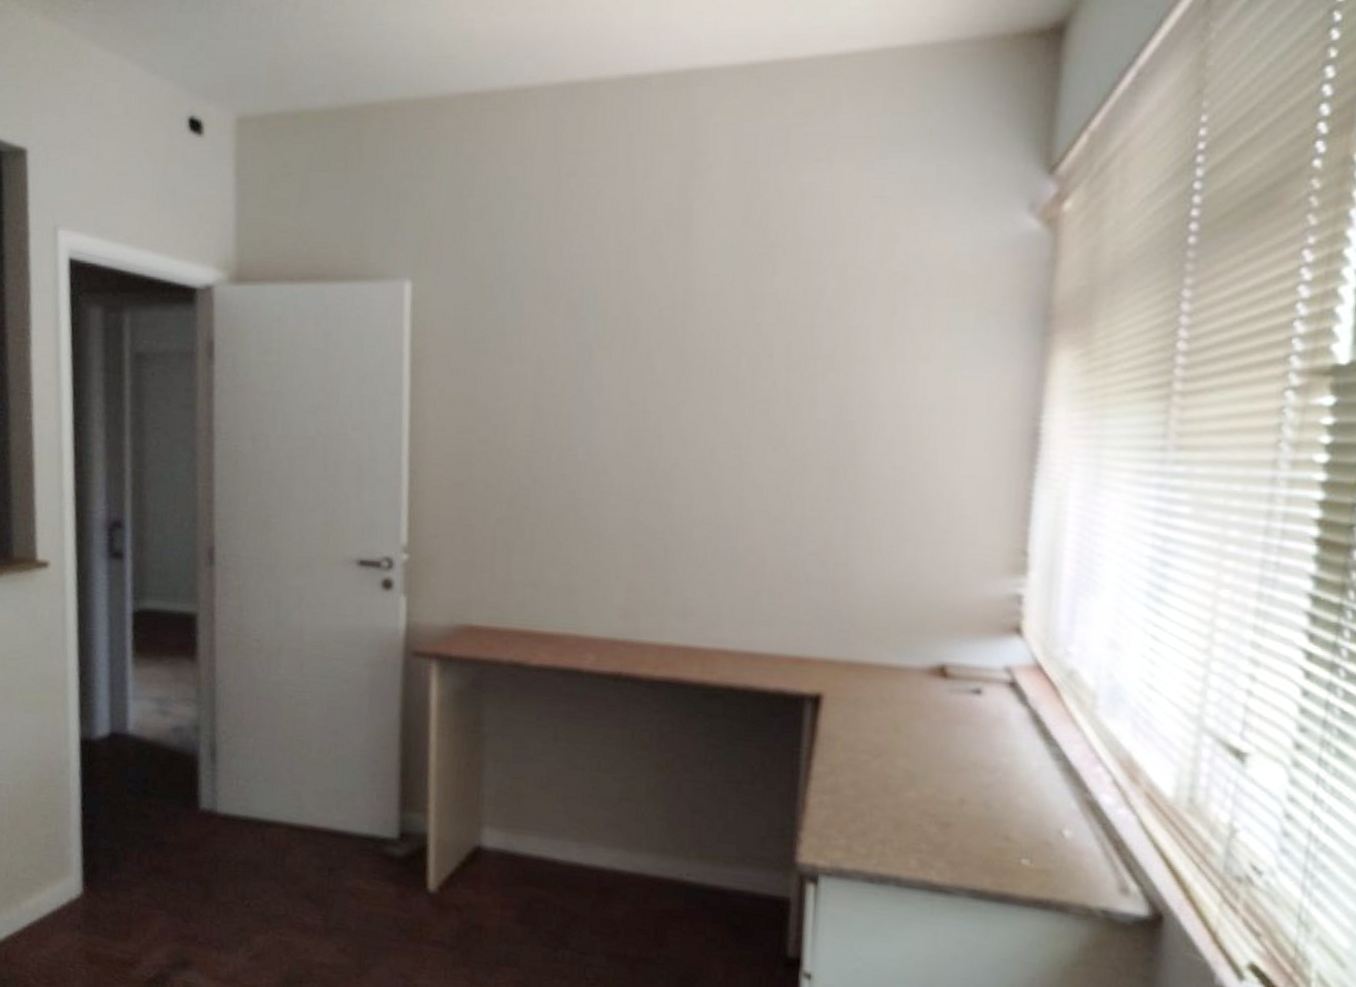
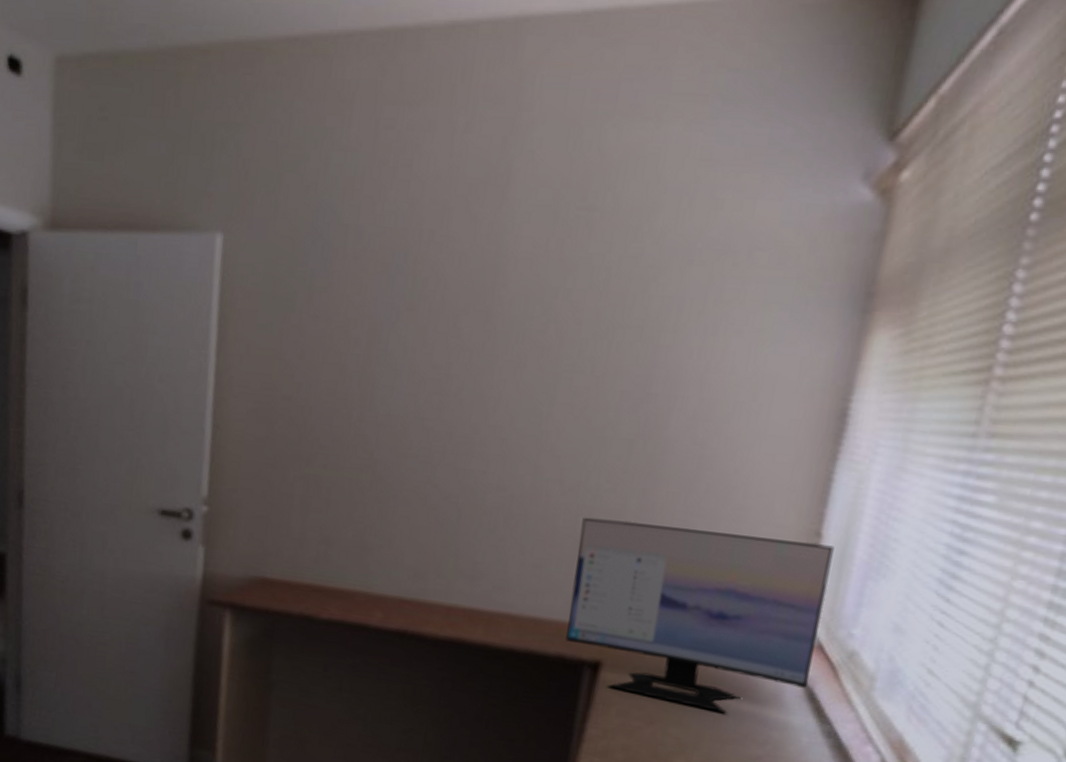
computer monitor: none [782,547,1042,742] -> present [564,517,835,714]

